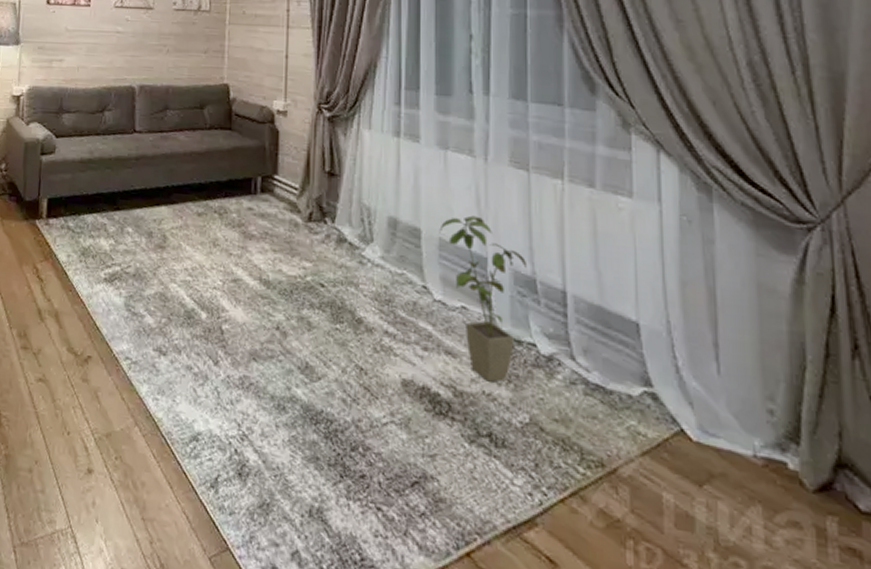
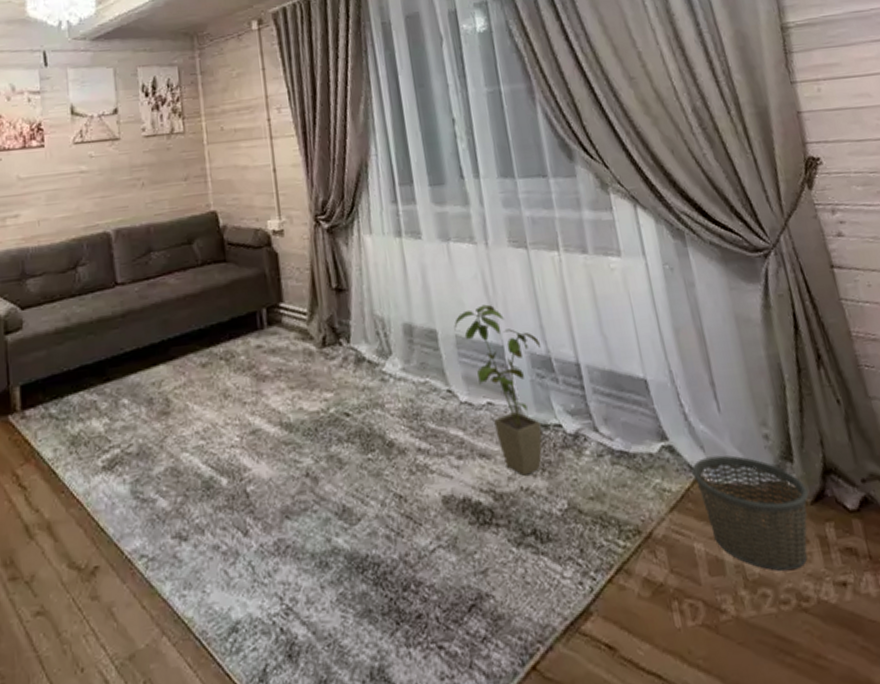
basket: none [675,414,812,551] -> present [692,455,809,571]

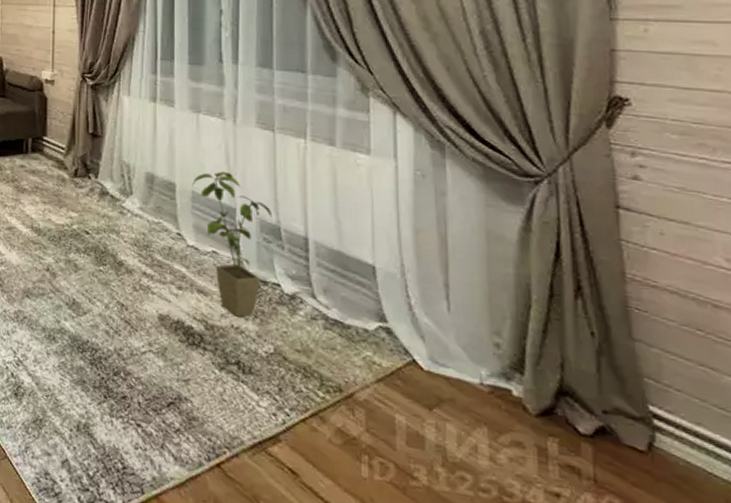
basket: present [692,455,809,571] -> none [407,346,535,467]

